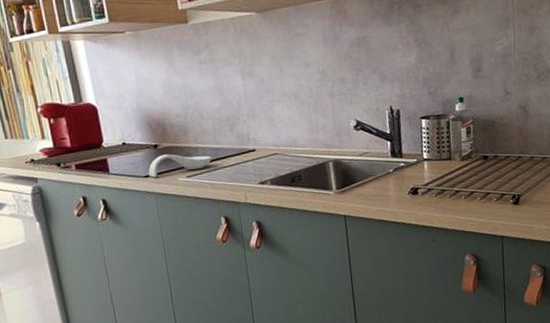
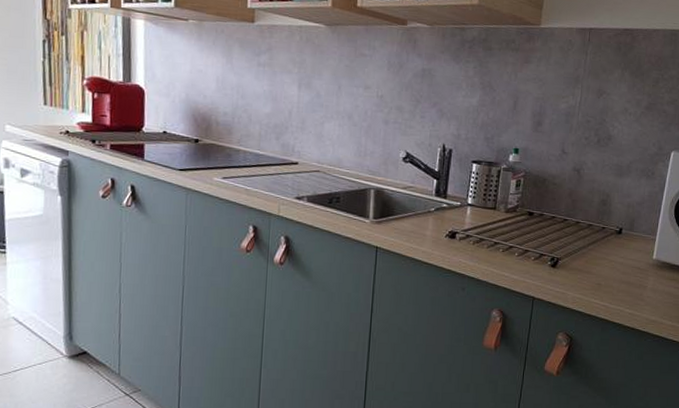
spoon rest: present [148,154,212,178] -> none [183,150,252,173]

